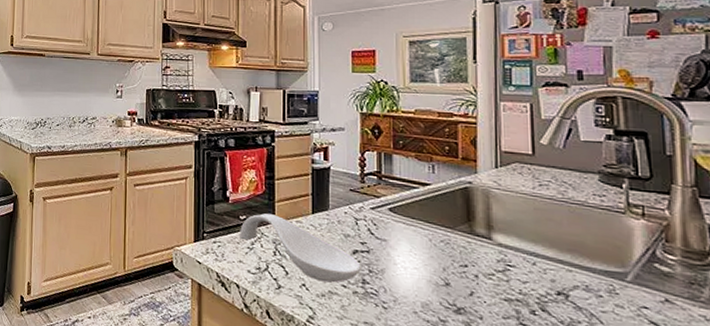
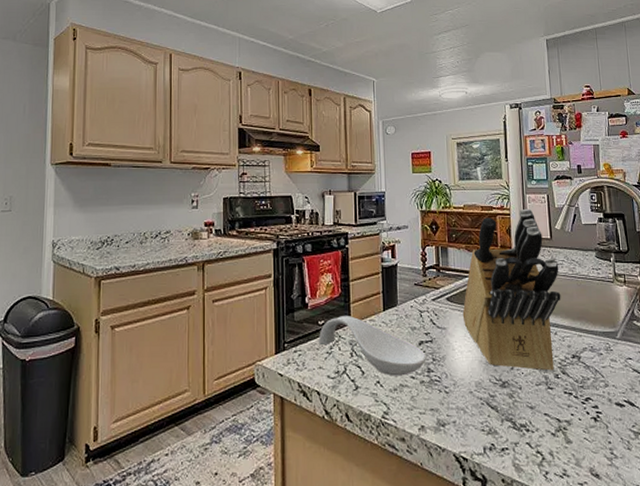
knife block: none [408,118,544,305] -> present [462,208,561,371]

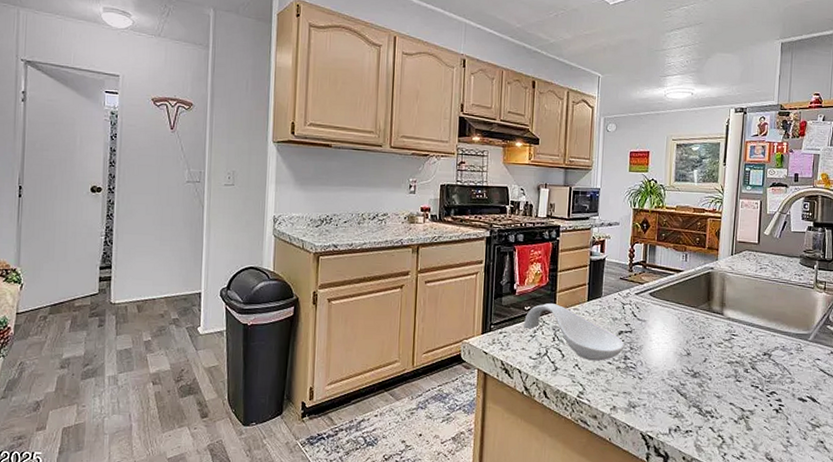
knife block: present [462,208,561,371] -> none [663,213,763,365]

